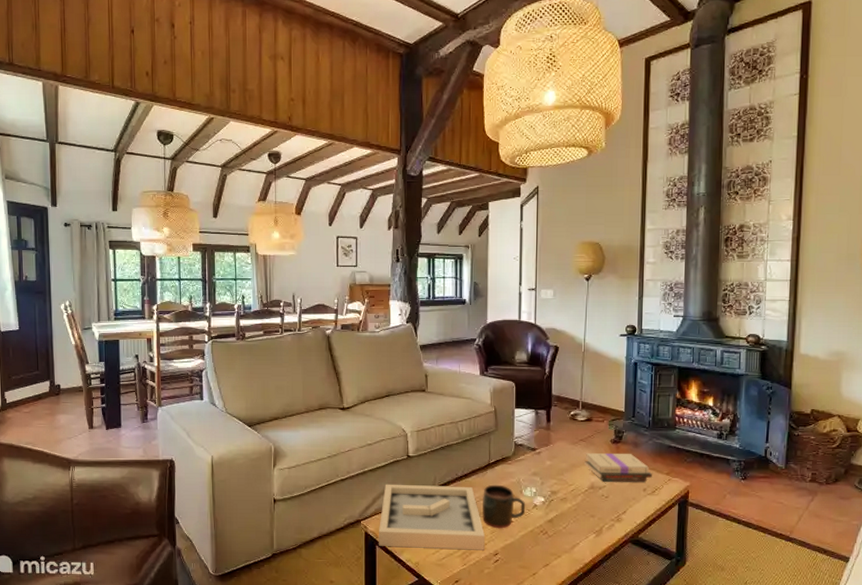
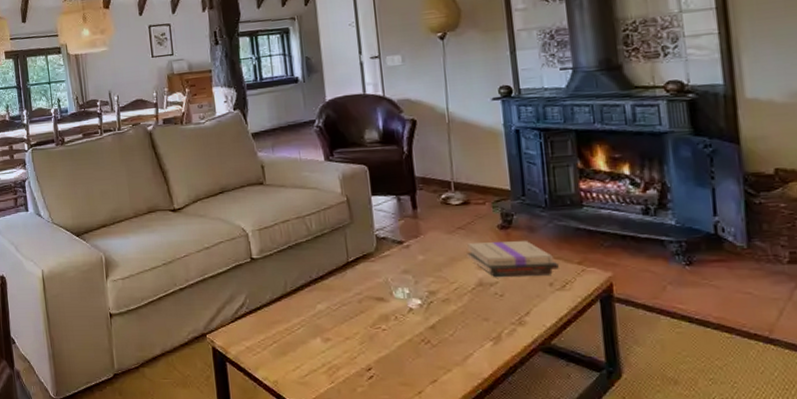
decorative tray: present [378,484,485,550] -> none [227,290,354,365]
mug: present [483,484,526,529] -> none [344,286,399,339]

